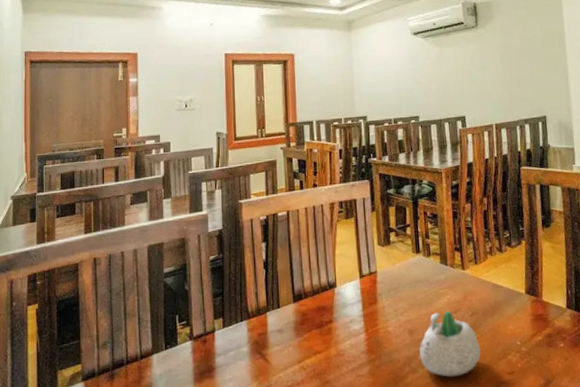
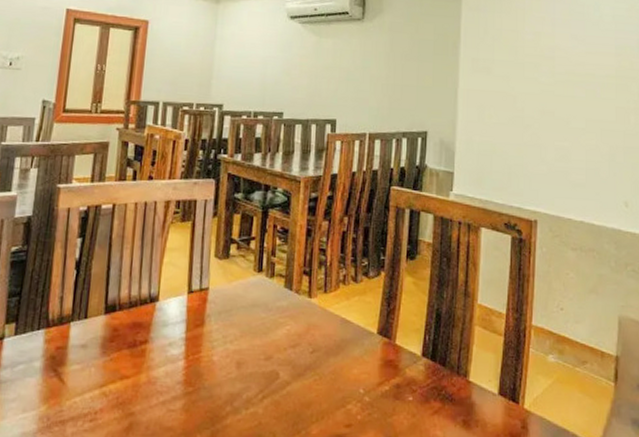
succulent planter: present [419,311,481,377] -> none [245,344,318,423]

